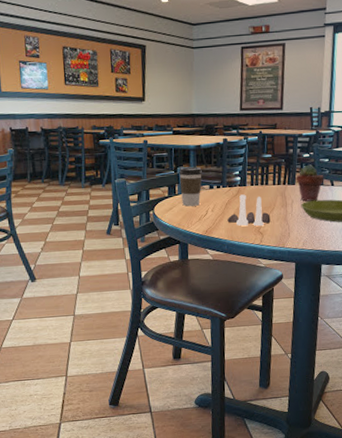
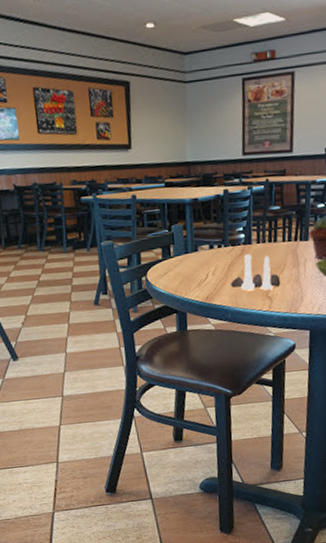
coffee cup: present [179,166,202,206] -> none [173,224,200,270]

